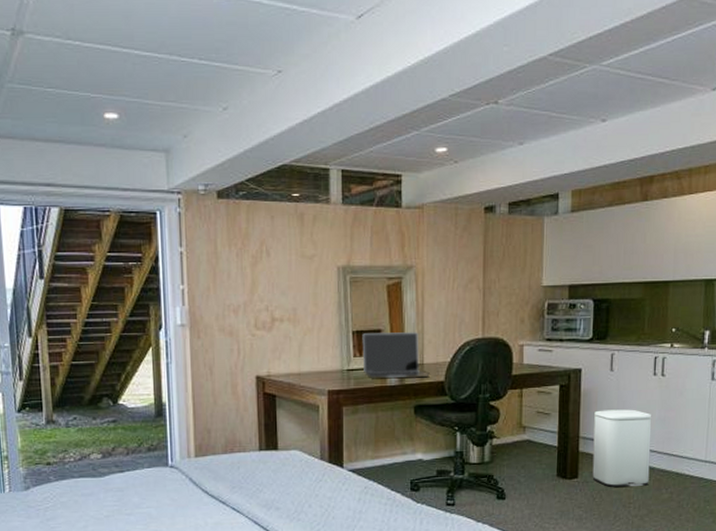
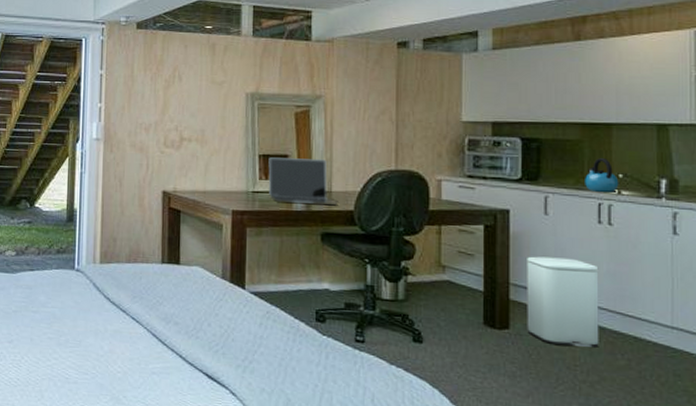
kettle: none [645,315,672,347] -> present [585,158,619,193]

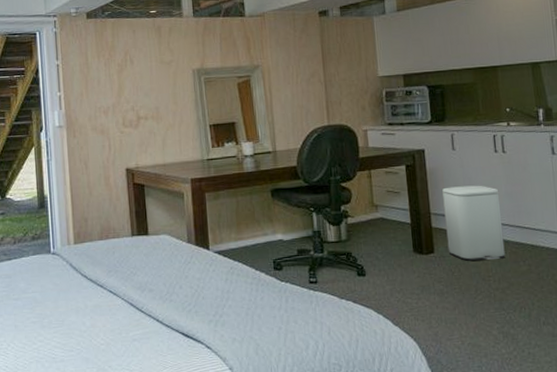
laptop: present [268,157,337,206] -> none [218,123,282,167]
kettle: present [585,158,619,193] -> none [481,96,508,127]

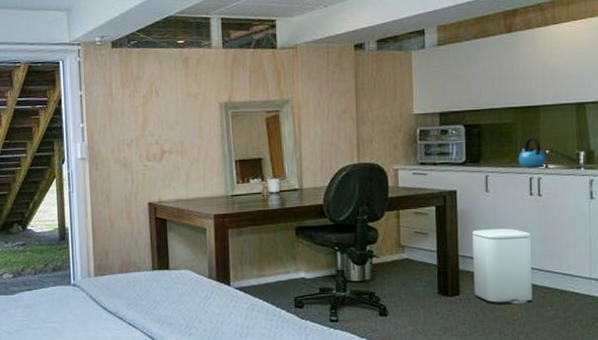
kettle: none [481,96,508,127] -> present [518,137,546,169]

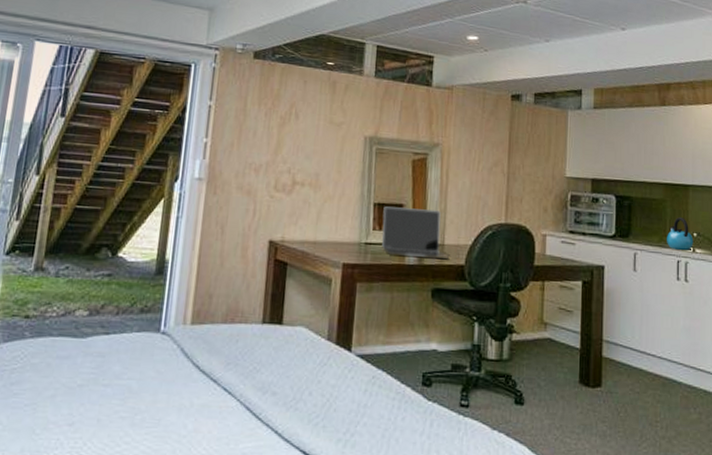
laptop: none [244,160,308,204] -> present [382,206,449,260]
pedal bin: present [472,228,533,305] -> none [616,312,677,403]

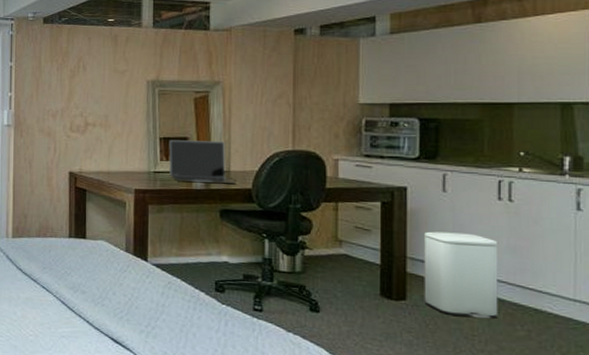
pedal bin: none [616,312,677,403] -> present [424,231,499,319]
kettle: present [667,217,694,251] -> none [485,137,520,171]

